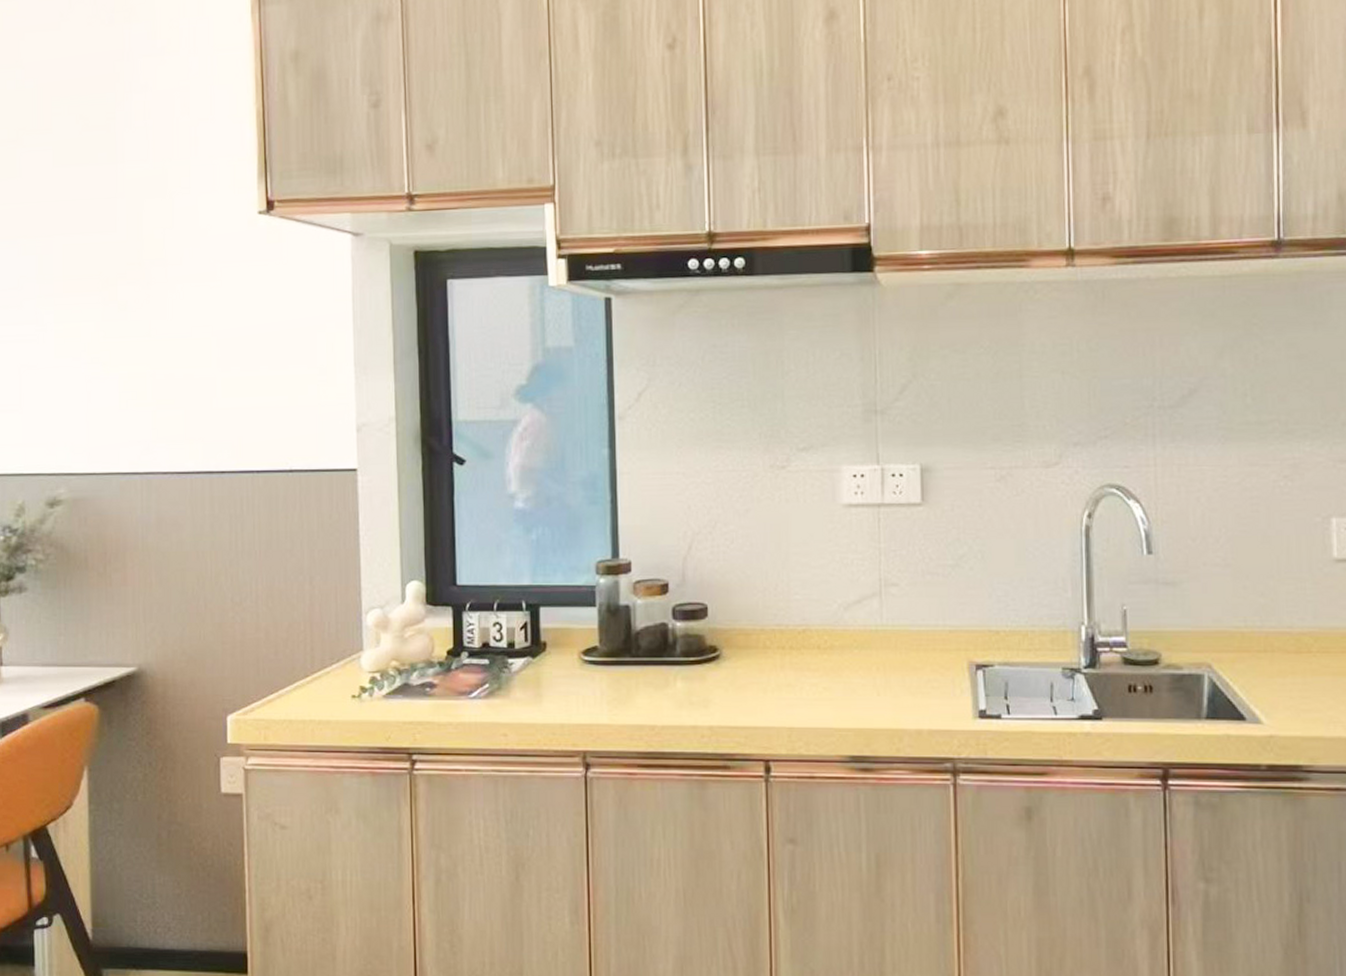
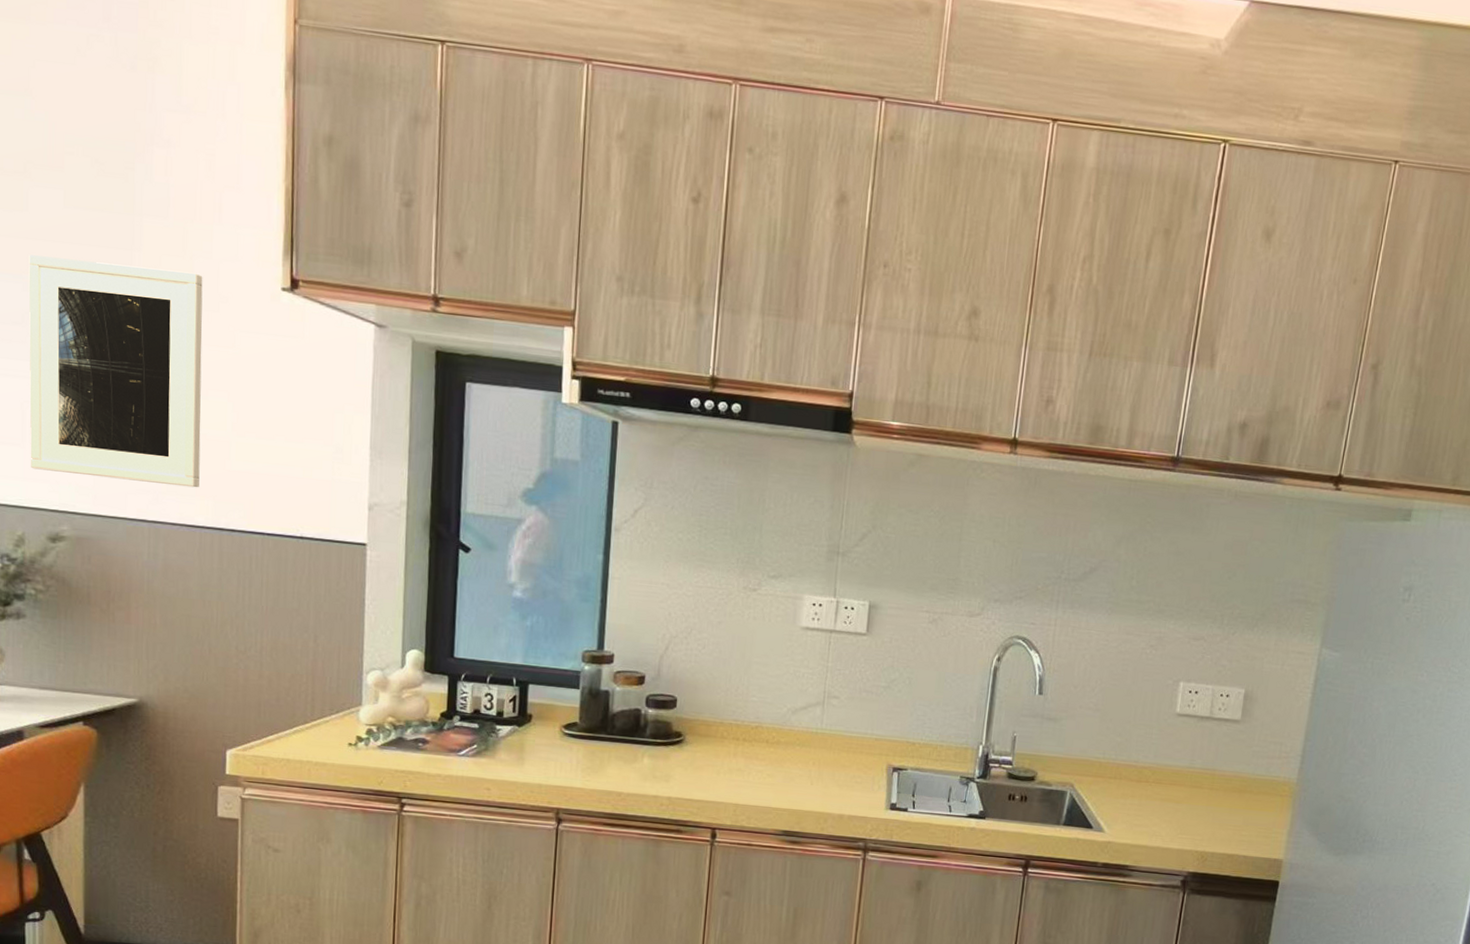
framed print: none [23,210,188,434] -> present [28,255,203,488]

